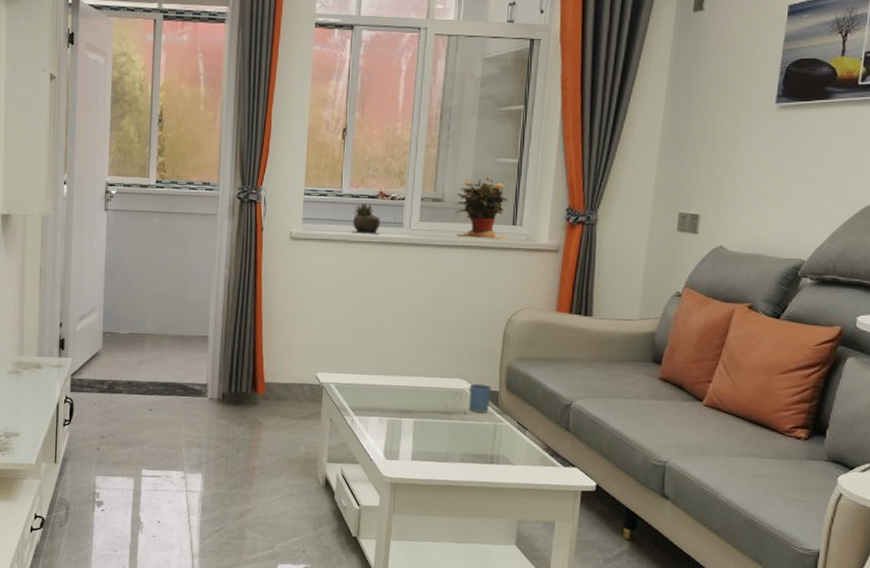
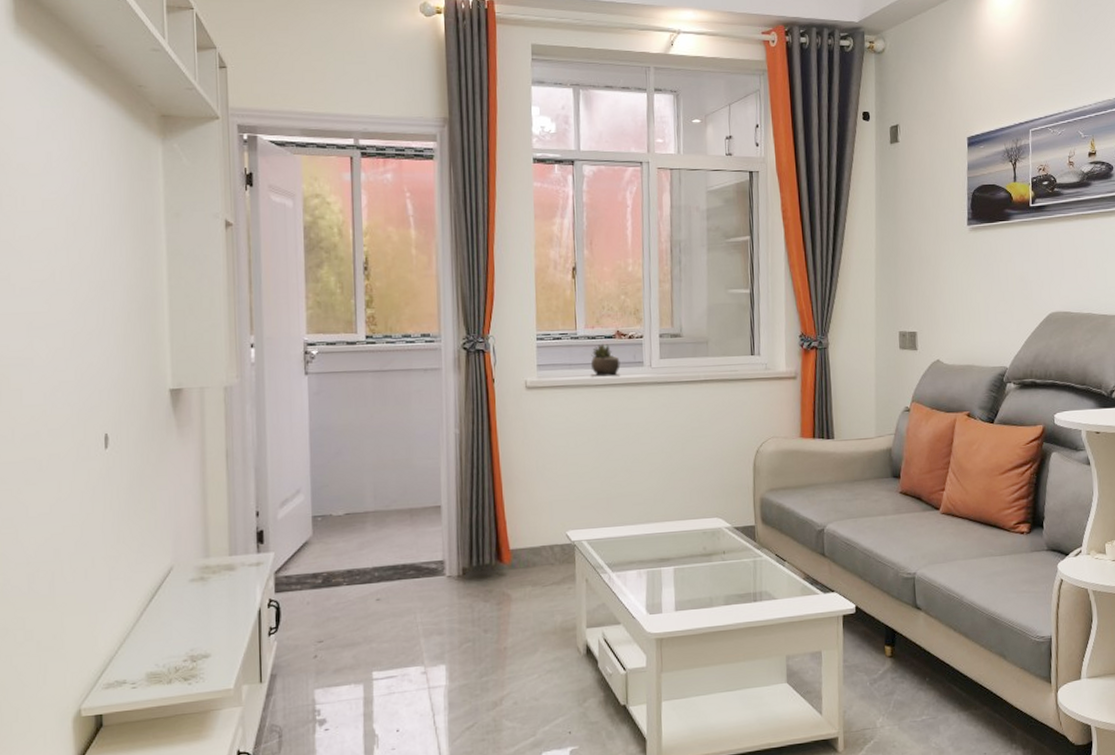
flower arrangement: present [455,176,509,240] -> none [693,307,747,372]
mug: present [468,383,491,414] -> none [726,520,748,551]

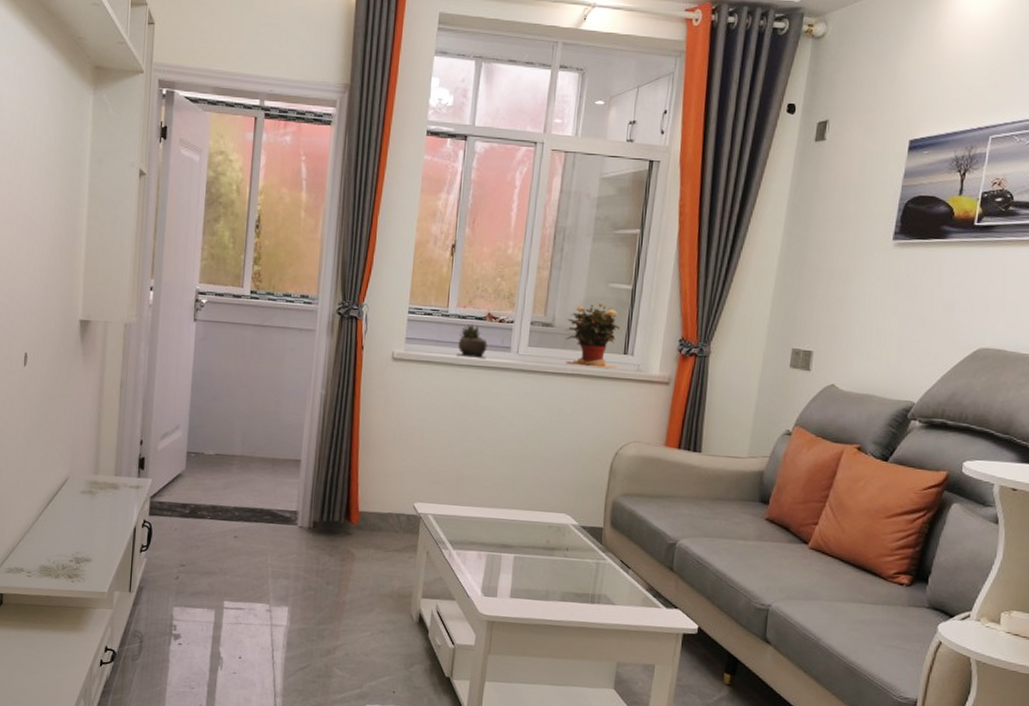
flower arrangement: none [693,307,747,372] -> present [564,301,621,369]

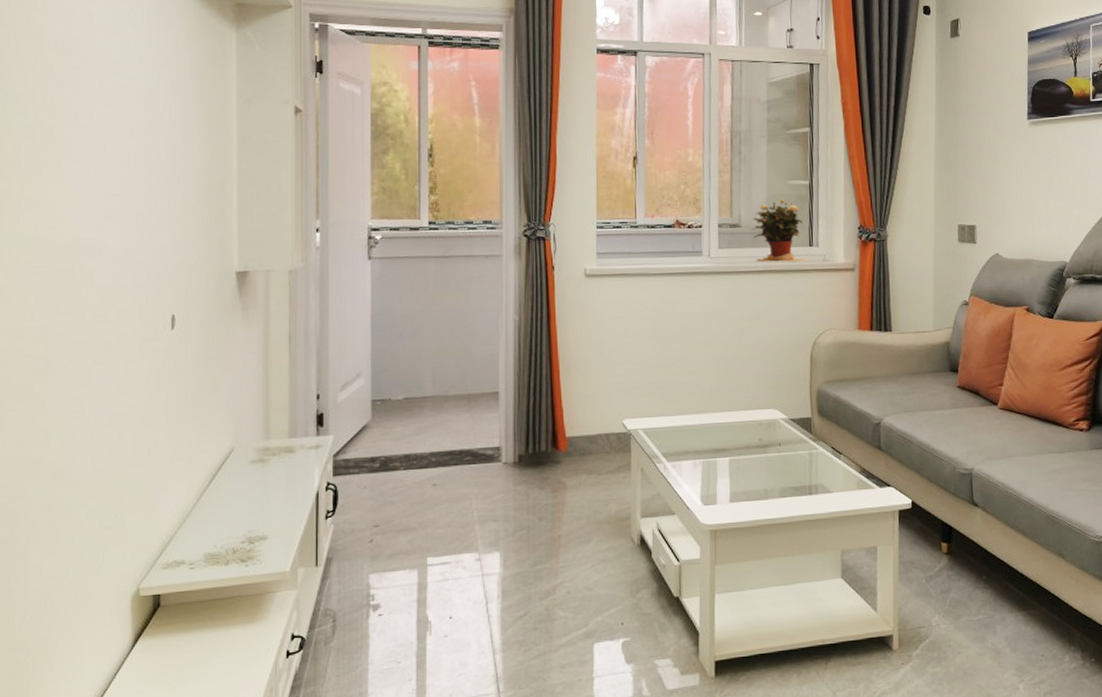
succulent plant: present [455,324,488,360] -> none [648,232,680,266]

